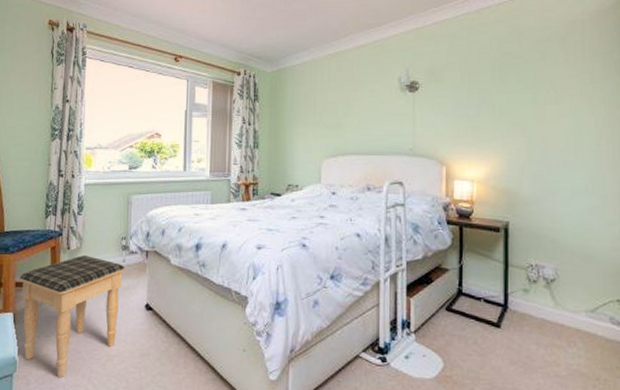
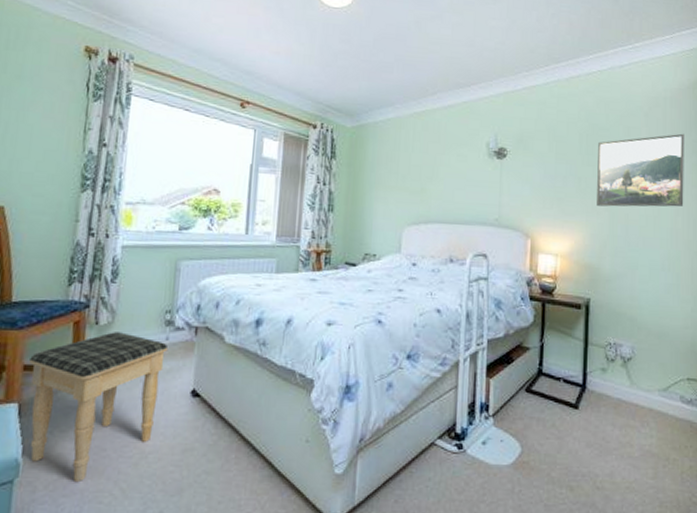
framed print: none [512,55,608,132] -> present [597,133,684,207]

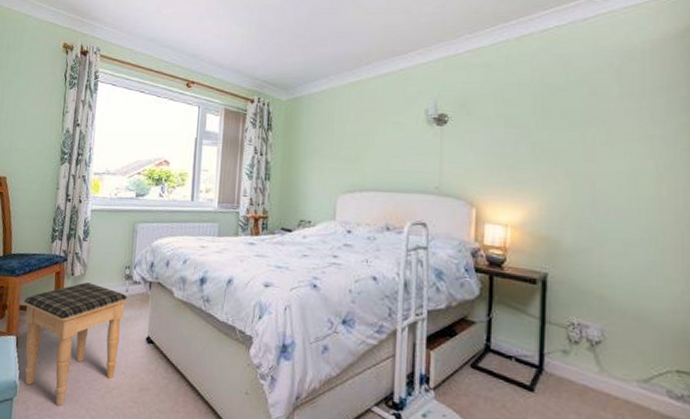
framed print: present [597,133,684,207] -> none [555,89,670,174]

